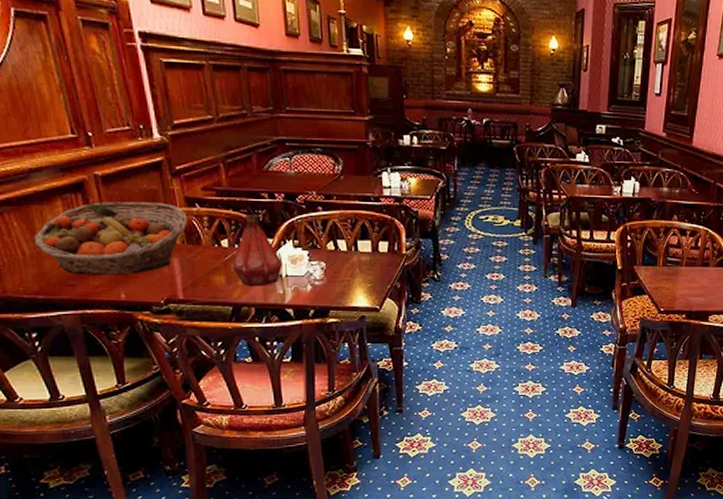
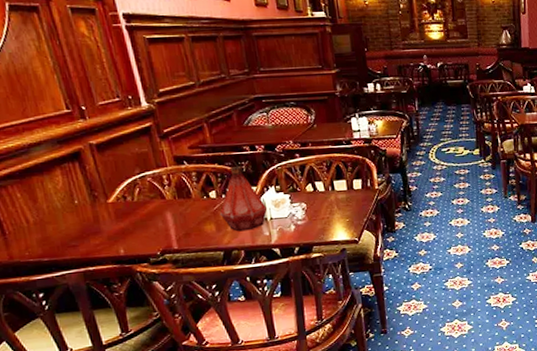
fruit basket: present [34,202,188,275] -> none [36,163,178,236]

